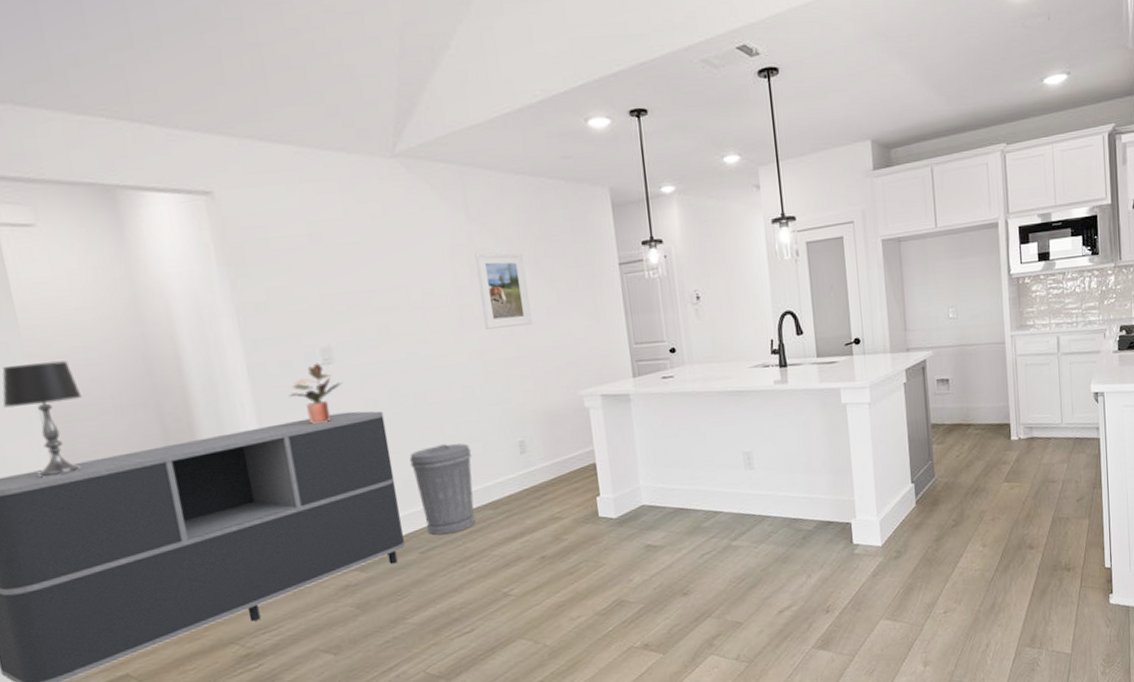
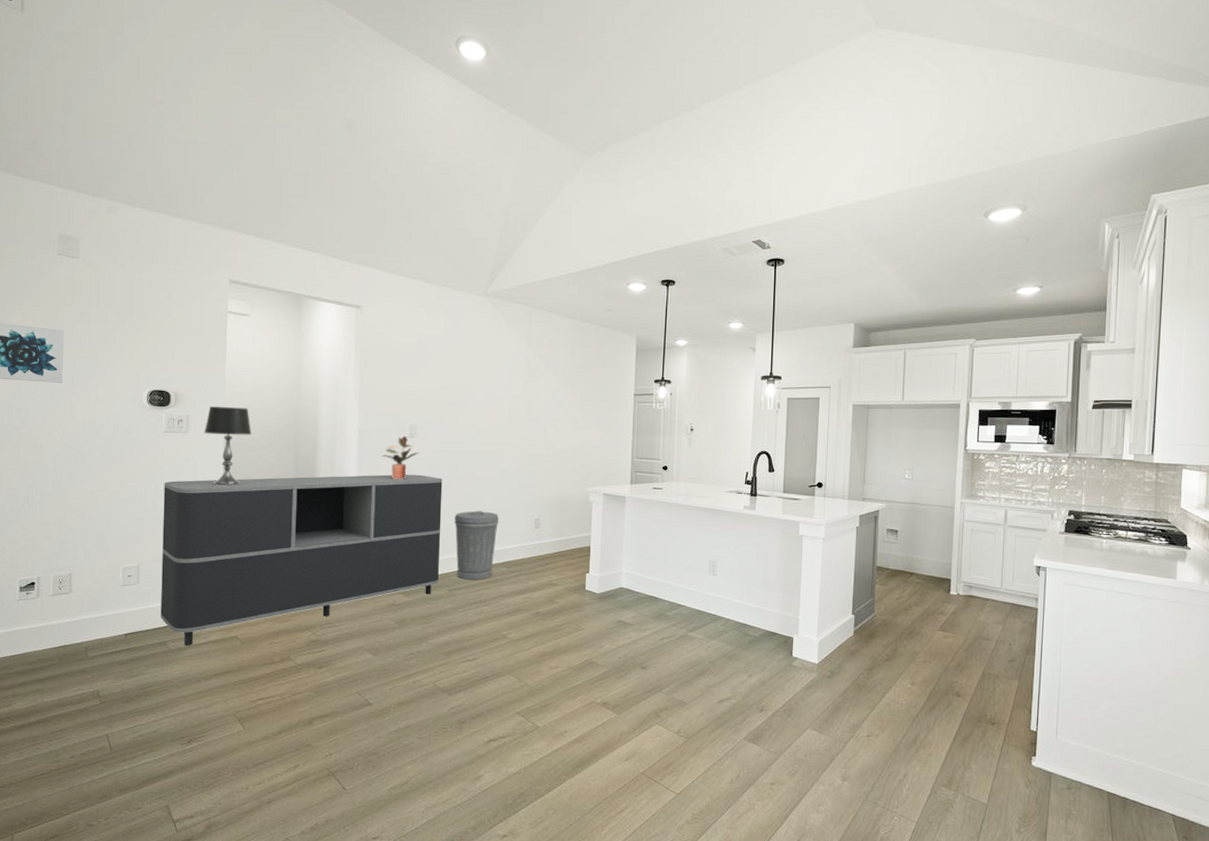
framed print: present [475,252,532,329] -> none [527,372,564,432]

